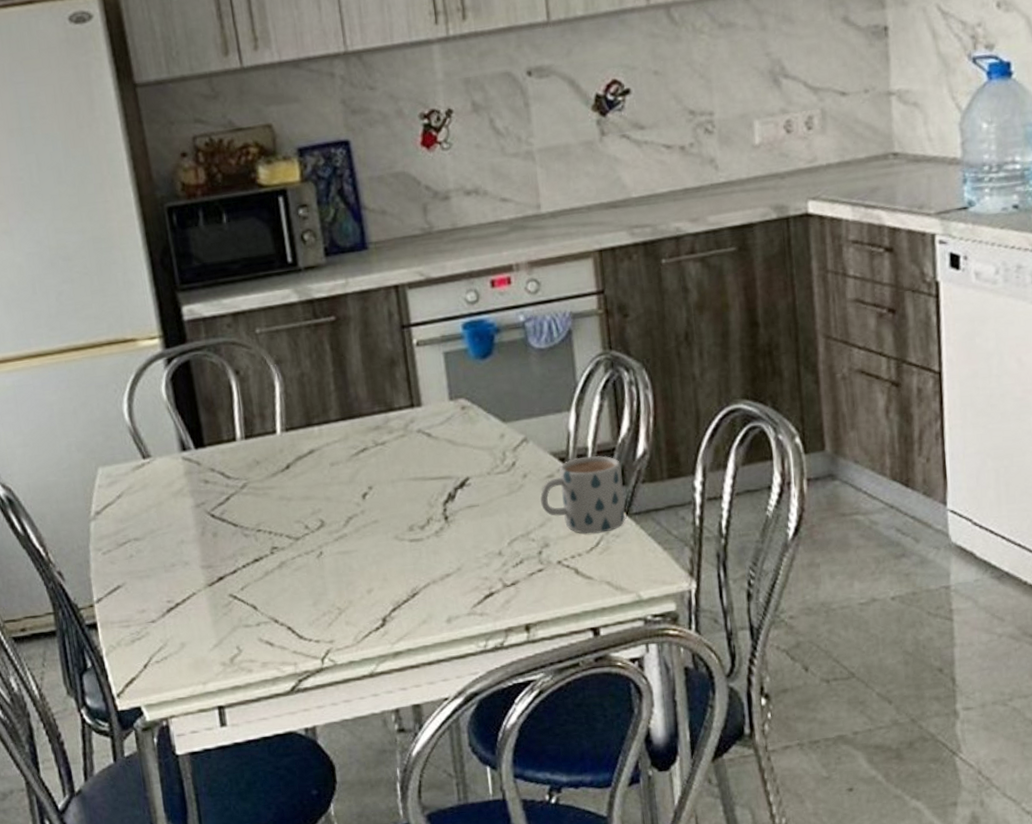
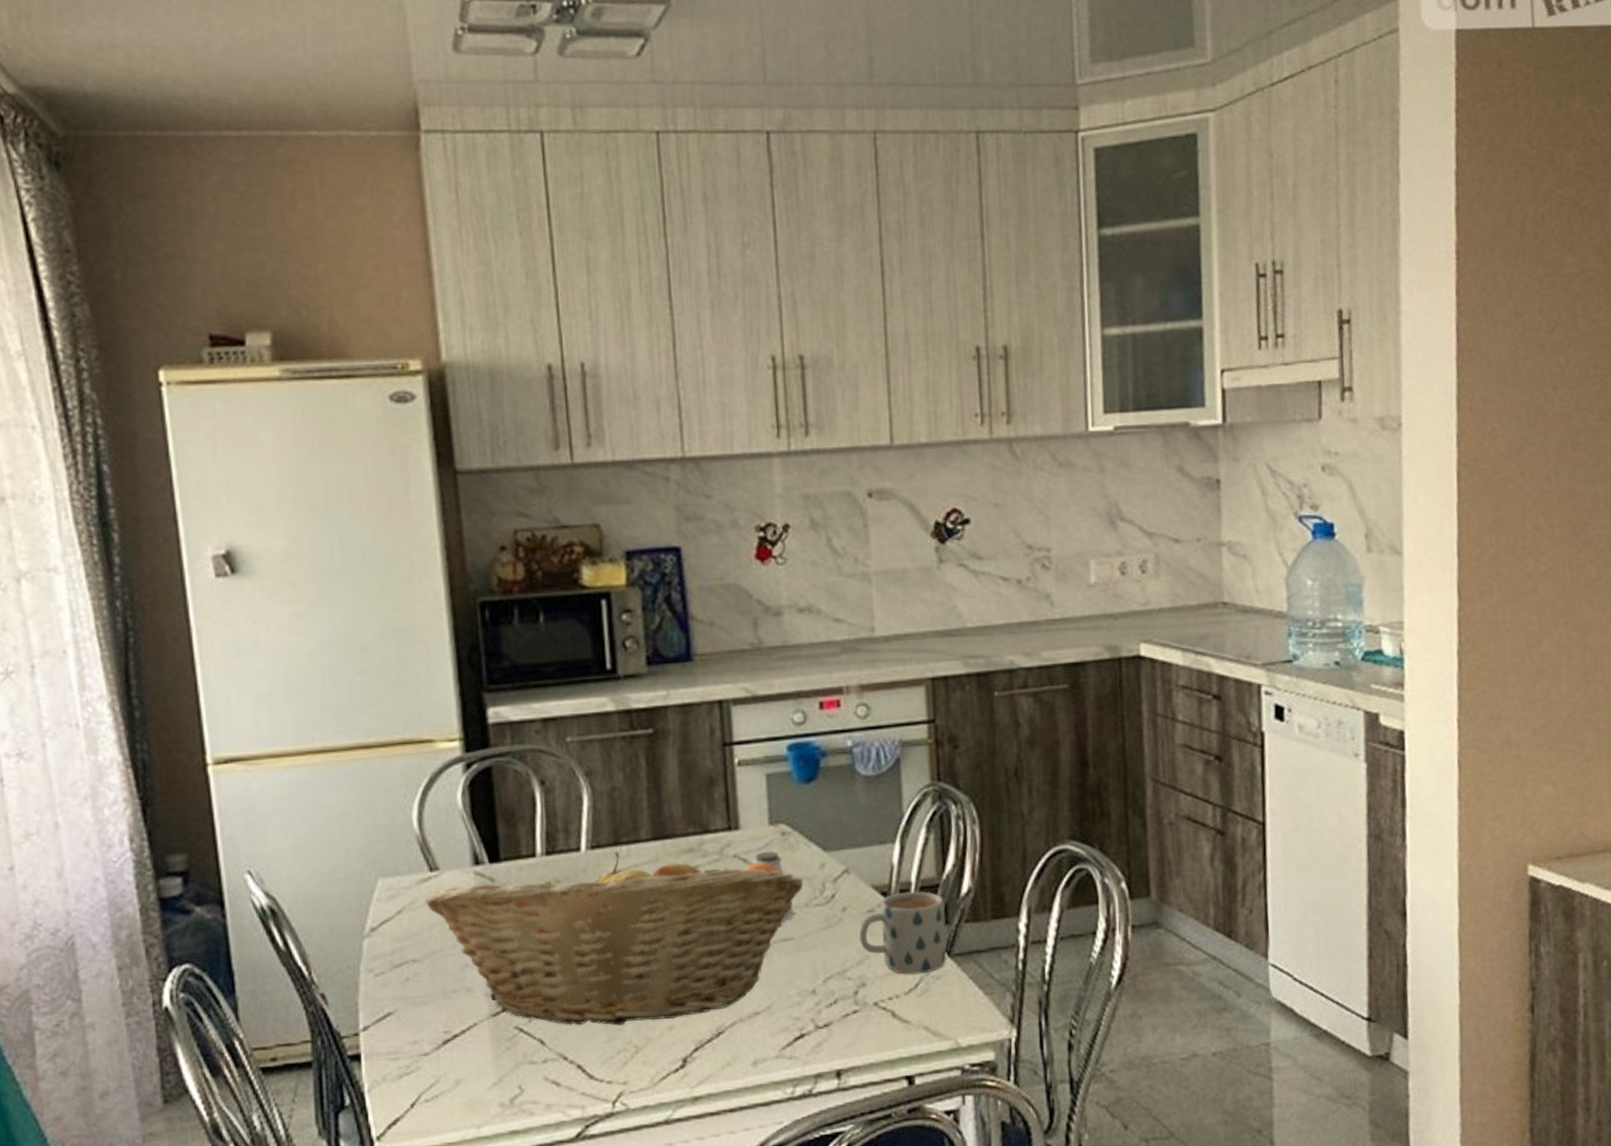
fruit basket: none [140,432,485,592] -> present [425,851,804,1026]
saltshaker: none [436,425,478,491] -> present [753,851,794,922]

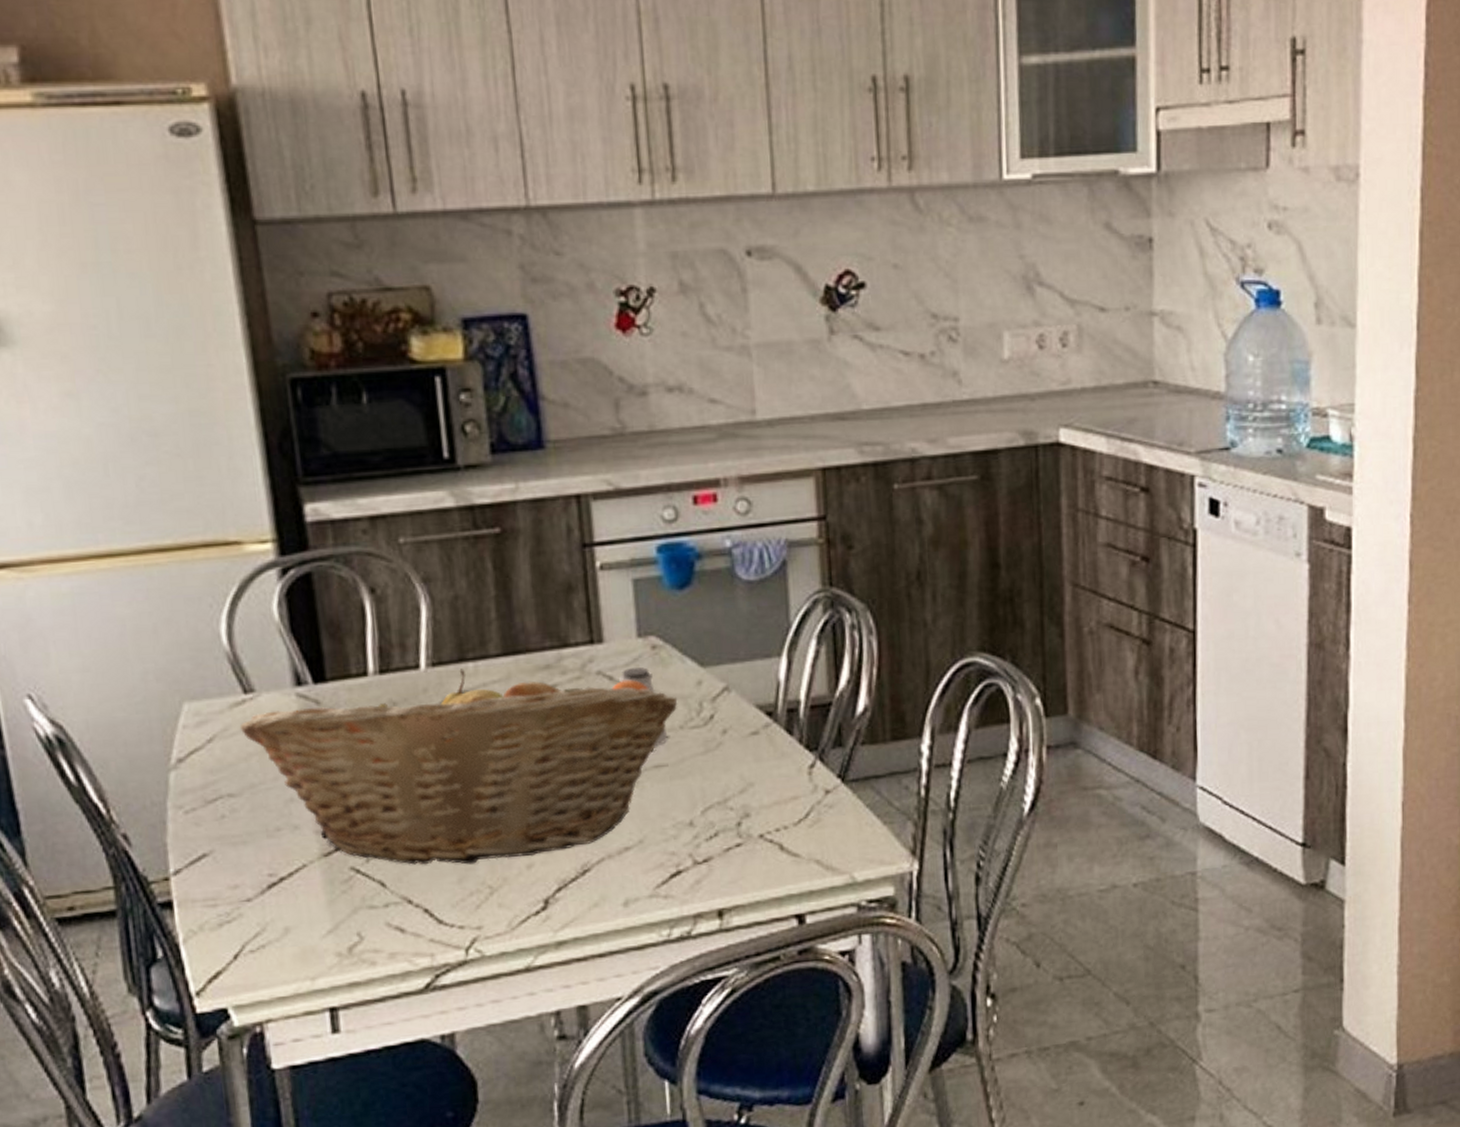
mug: present [859,891,947,974] -> none [742,711,841,803]

